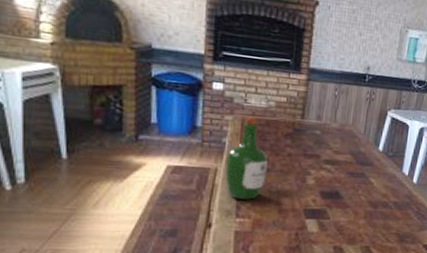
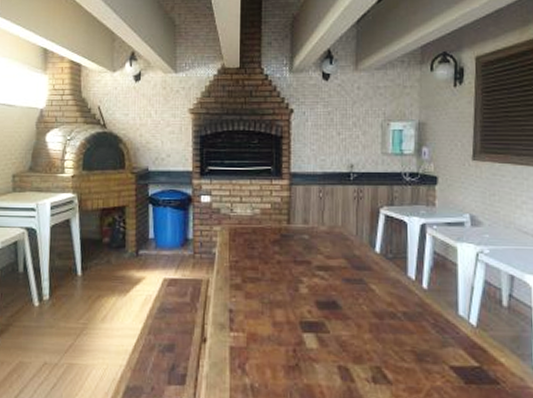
wine bottle: present [225,116,268,200] -> none [217,225,257,312]

